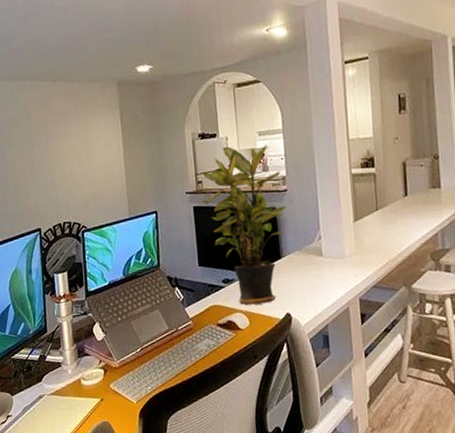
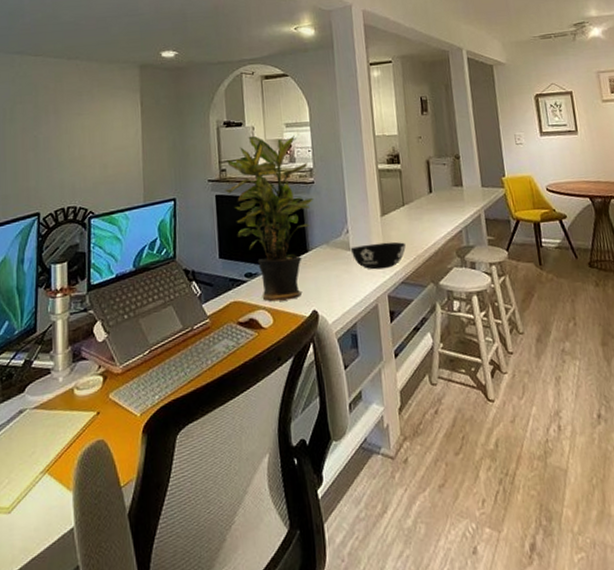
bowl: none [322,246,378,275] -> present [350,242,406,270]

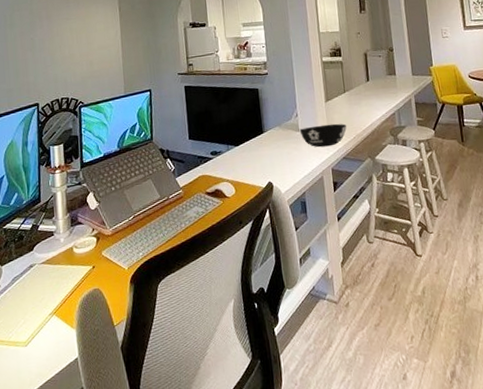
potted plant: present [225,135,313,302] -> none [192,33,267,175]

